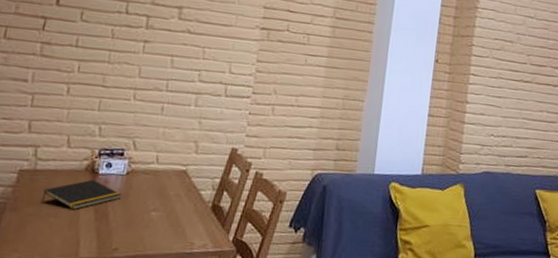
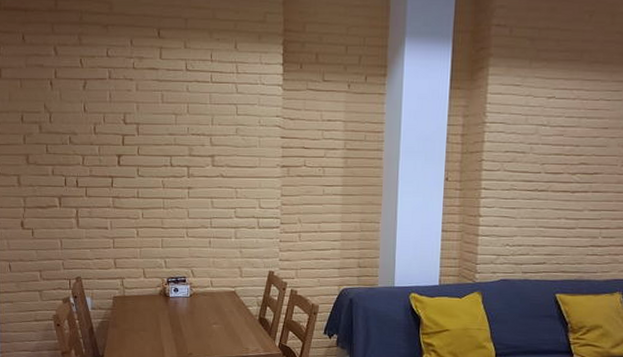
notepad: present [41,179,122,210] -> none [132,301,189,325]

